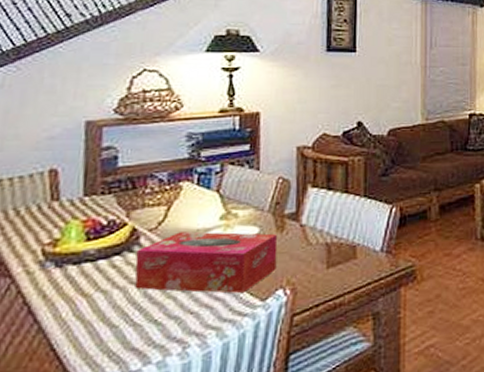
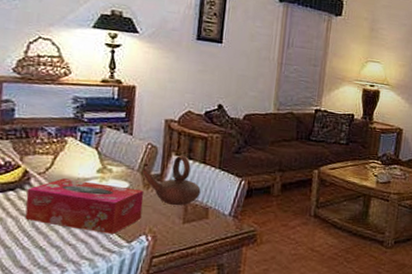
teapot: none [273,186,345,248] -> present [141,155,201,206]

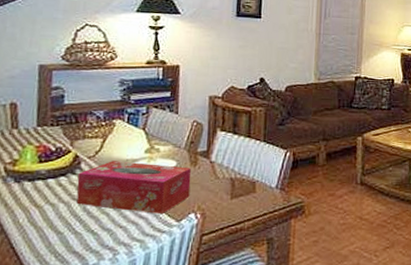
teapot: present [141,155,201,206] -> none [188,130,247,182]

